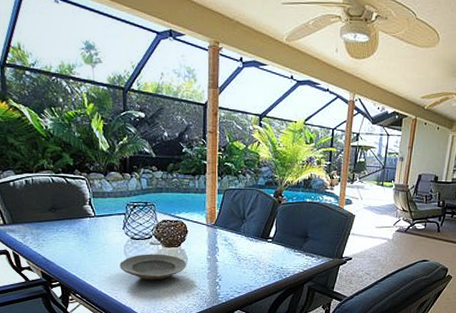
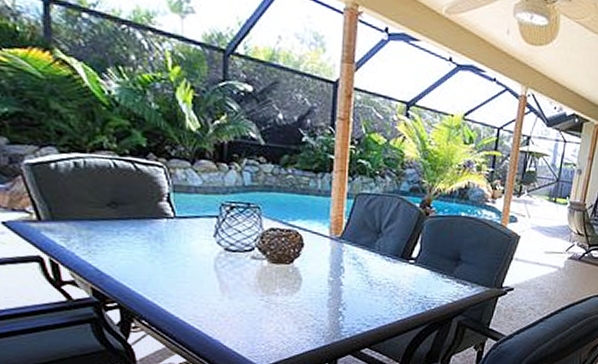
plate: present [119,254,187,281] -> none [207,271,301,306]

